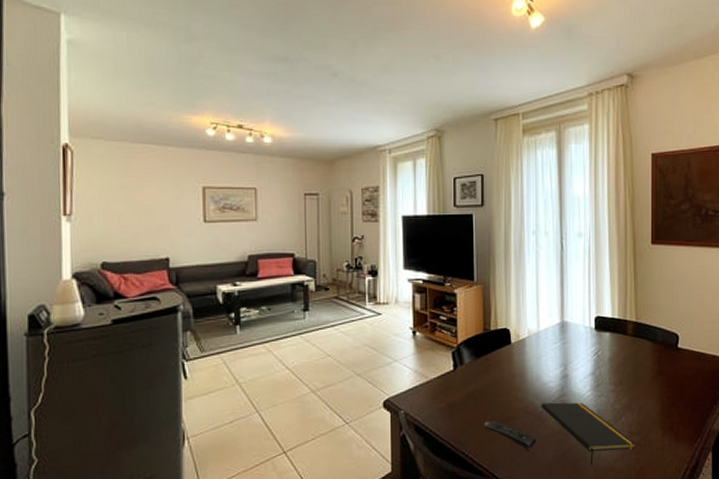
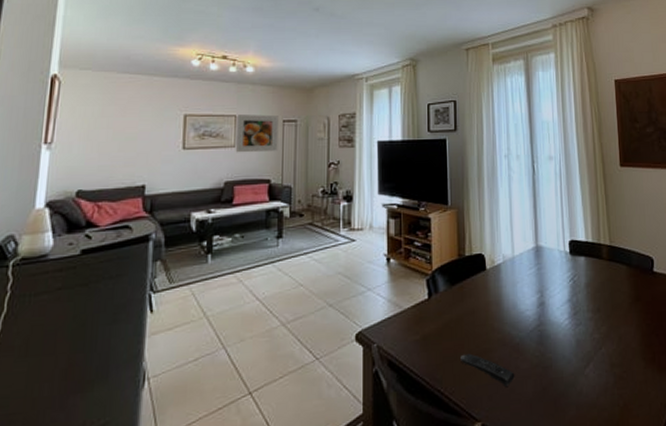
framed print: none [257,187,300,227] -> present [235,114,279,153]
notepad: present [540,402,636,465] -> none [518,332,619,402]

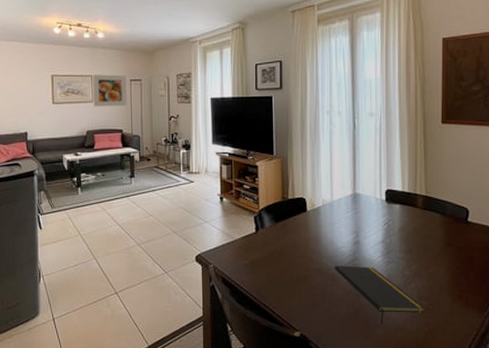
remote control: present [460,353,515,386] -> none [283,278,330,306]
notepad: none [518,332,619,402] -> present [334,265,426,325]

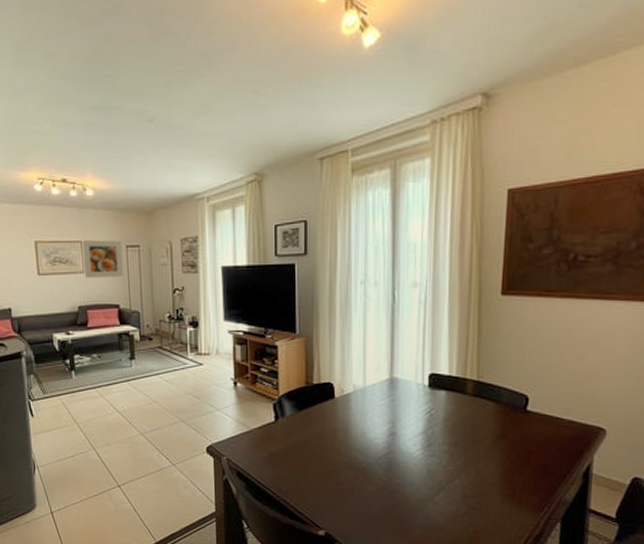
notepad: present [334,265,426,325] -> none [365,459,471,524]

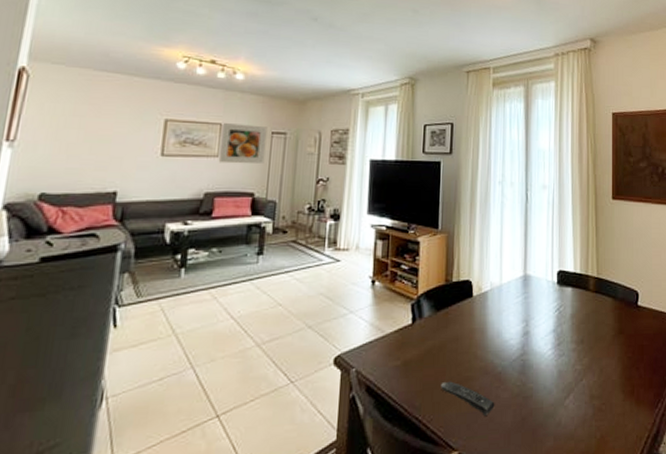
remote control: none [306,472,360,504] -> present [441,381,495,415]

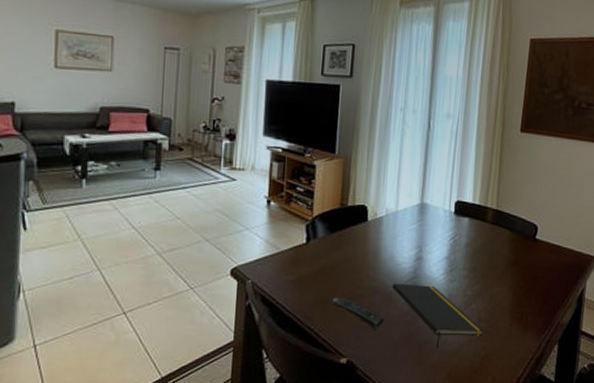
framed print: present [218,123,268,164] -> none [111,36,160,80]
notepad: none [500,361,597,433] -> present [391,283,484,349]

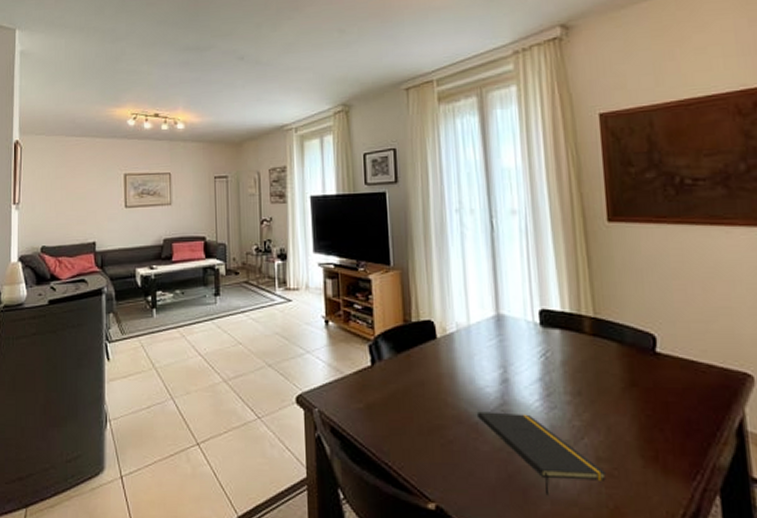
remote control: present [333,297,384,329] -> none [409,428,474,468]

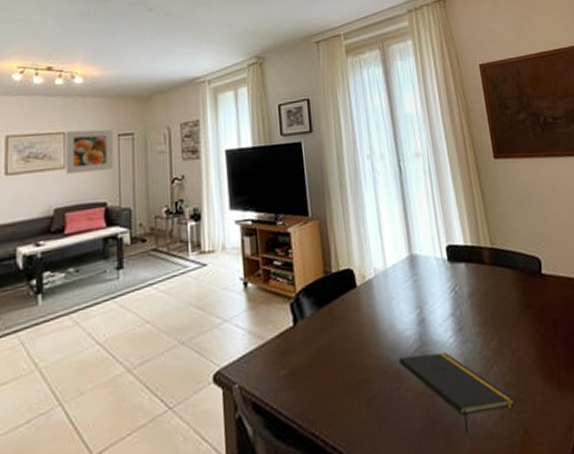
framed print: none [171,171,211,211] -> present [65,129,114,175]

